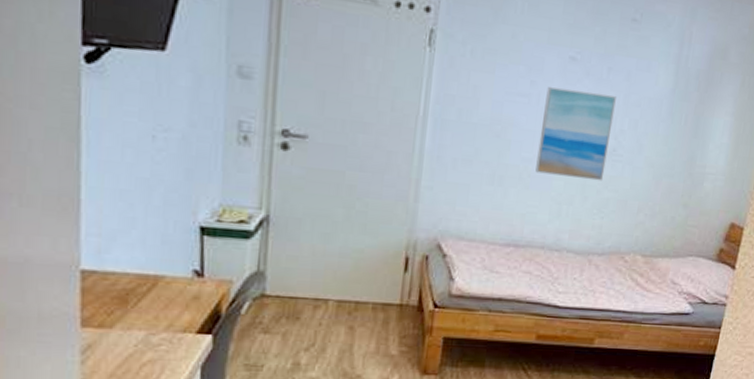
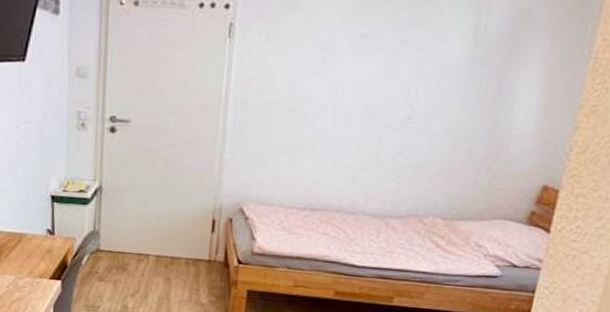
wall art: present [535,86,616,181] -> none [330,63,410,148]

